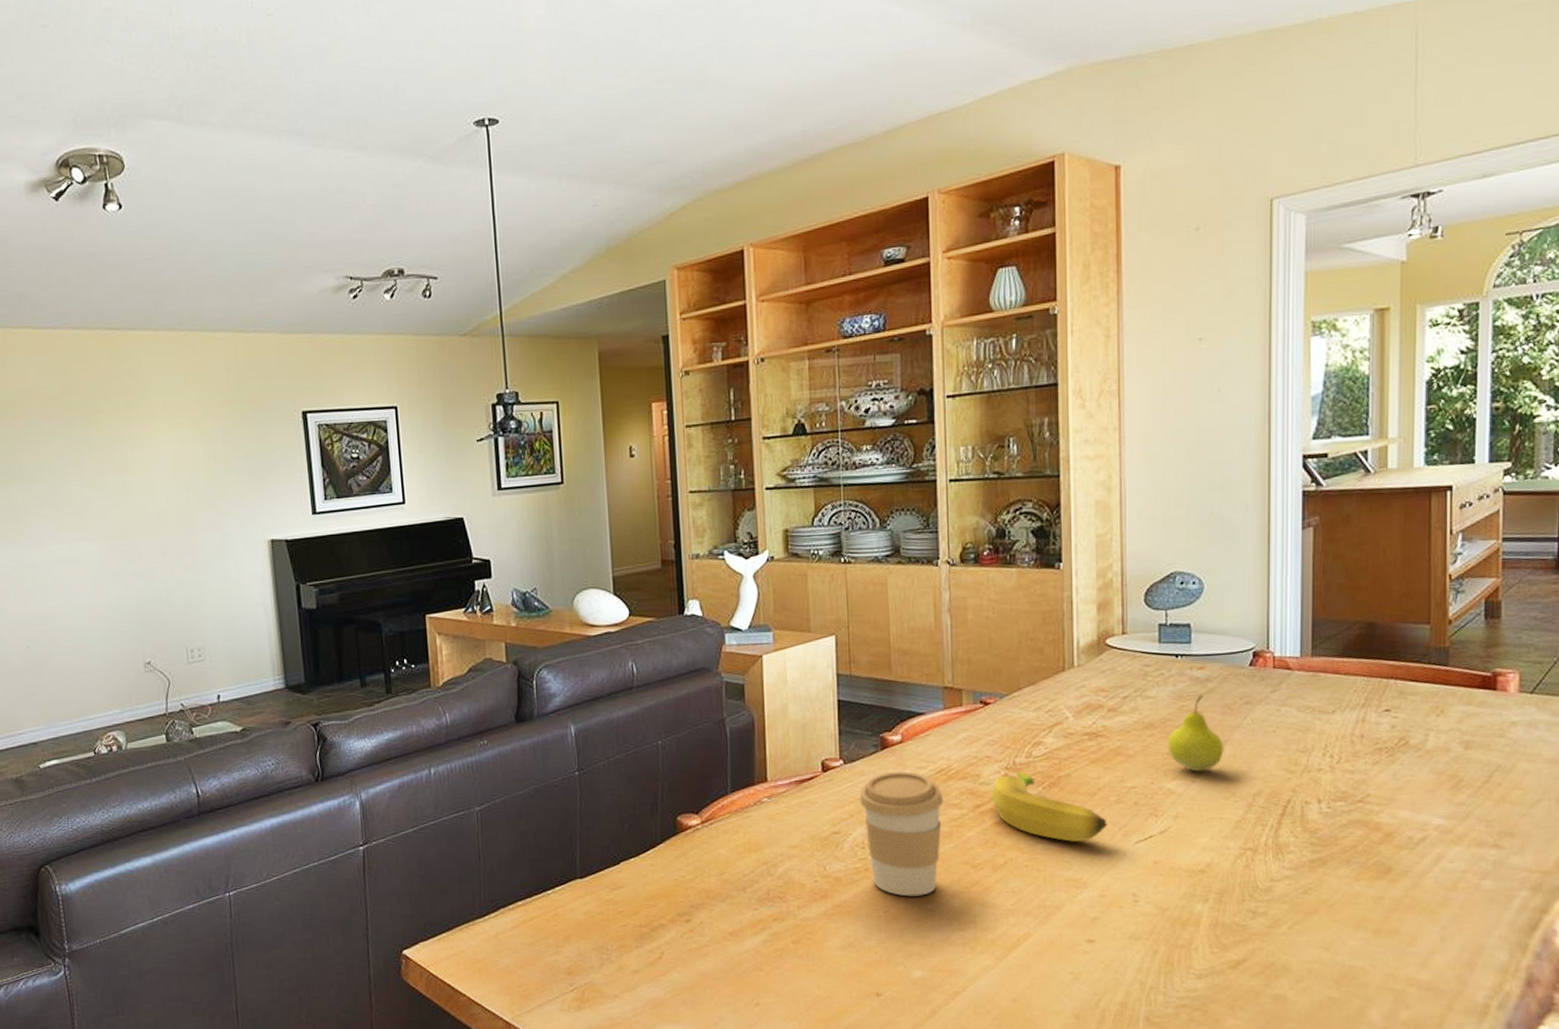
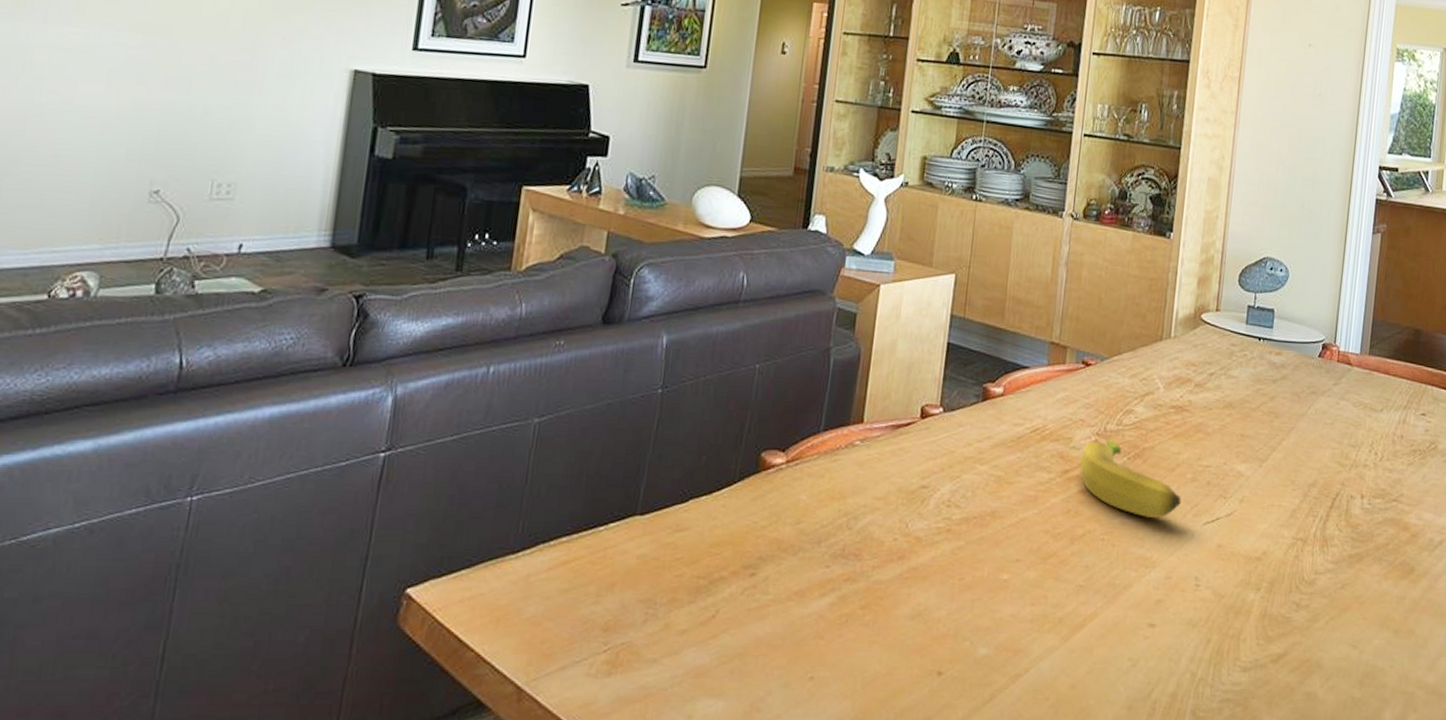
coffee cup: present [859,771,944,897] -> none [952,426,1035,564]
fruit: present [1167,695,1224,772] -> none [1242,380,1290,457]

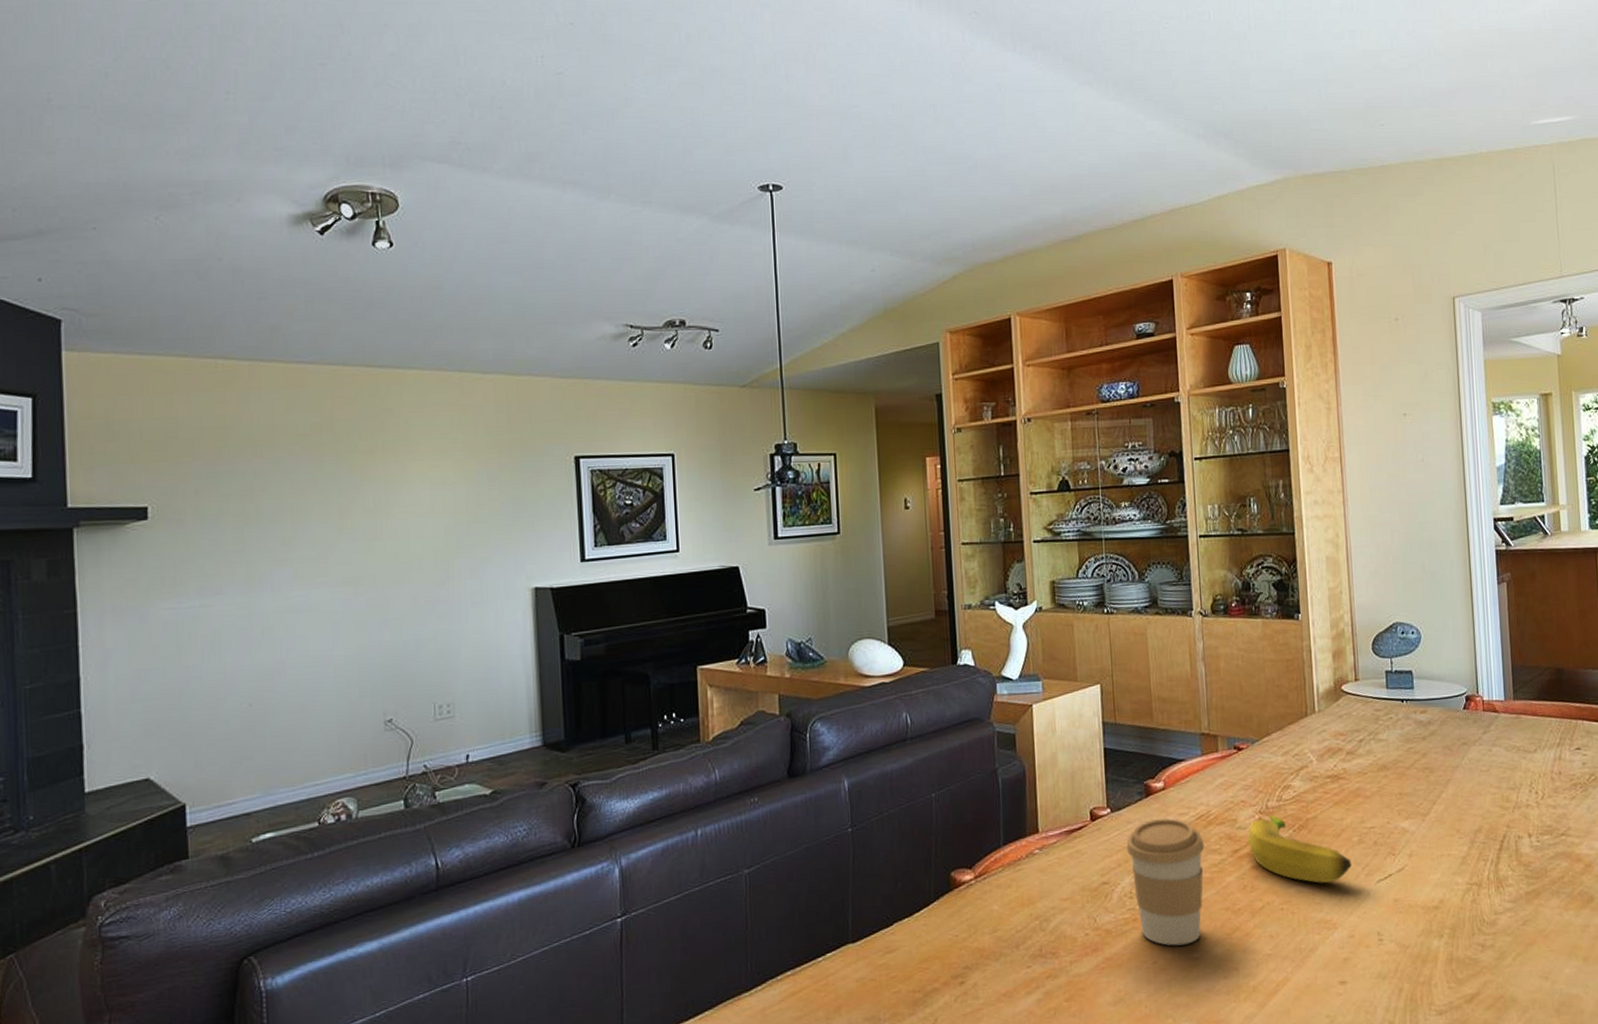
coffee cup: none [952,426,1035,564] -> present [1126,818,1205,946]

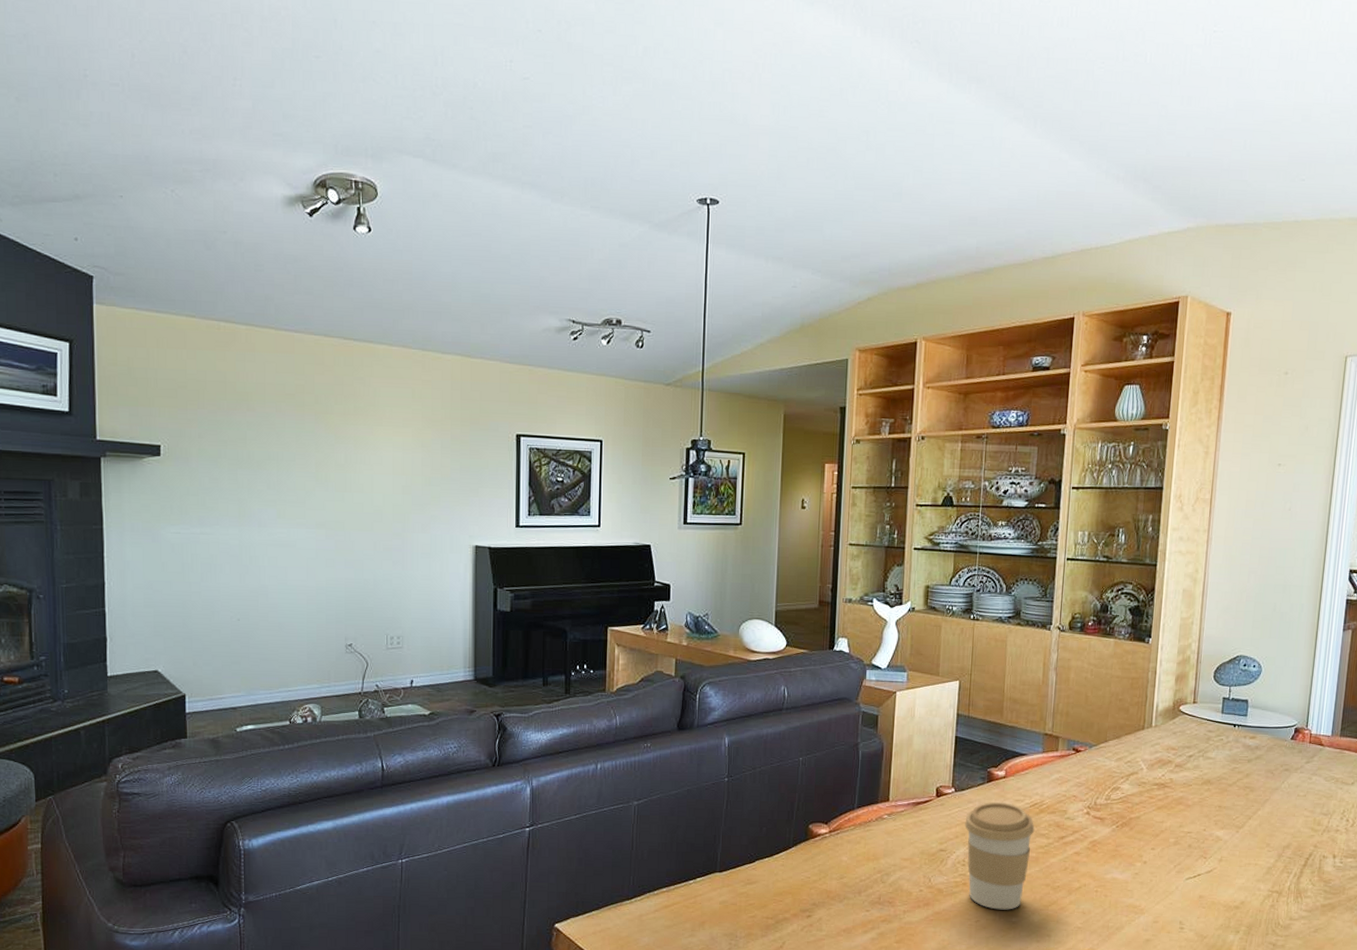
banana: present [1247,814,1352,883] -> none [1074,810,1166,874]

